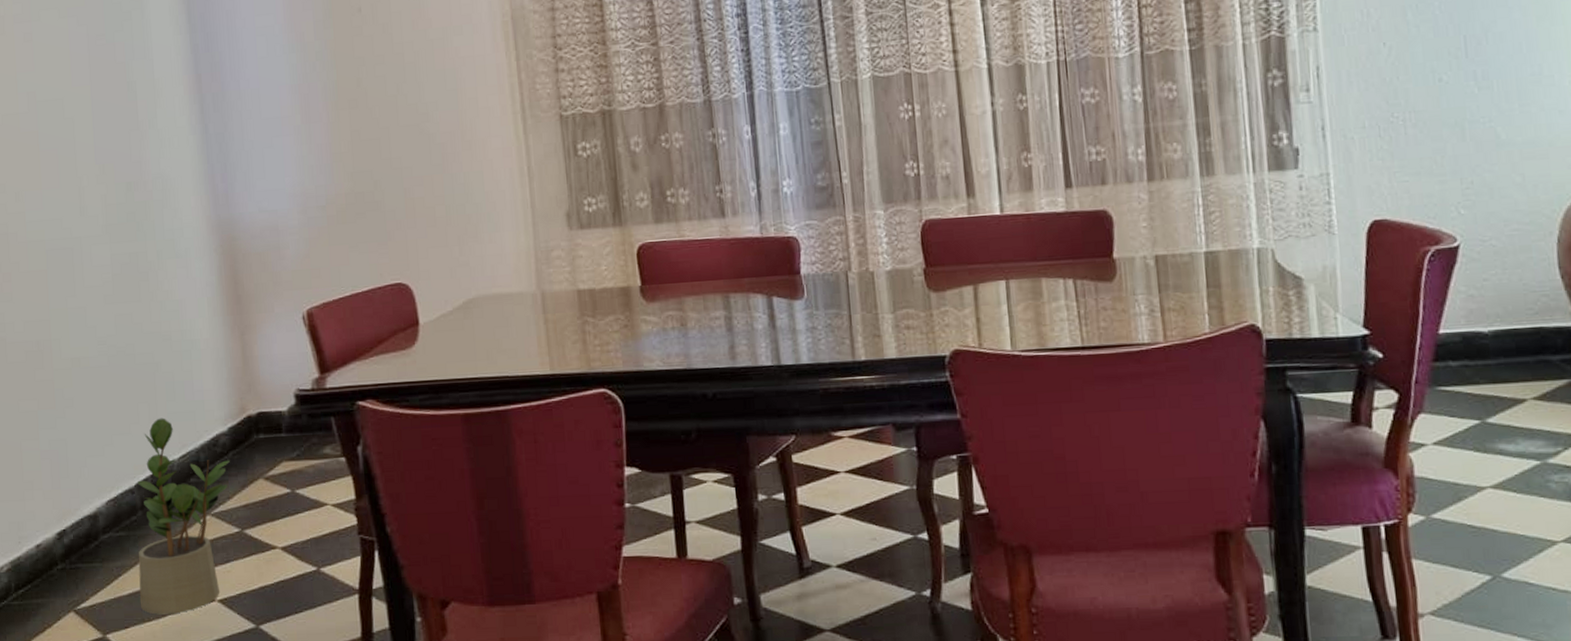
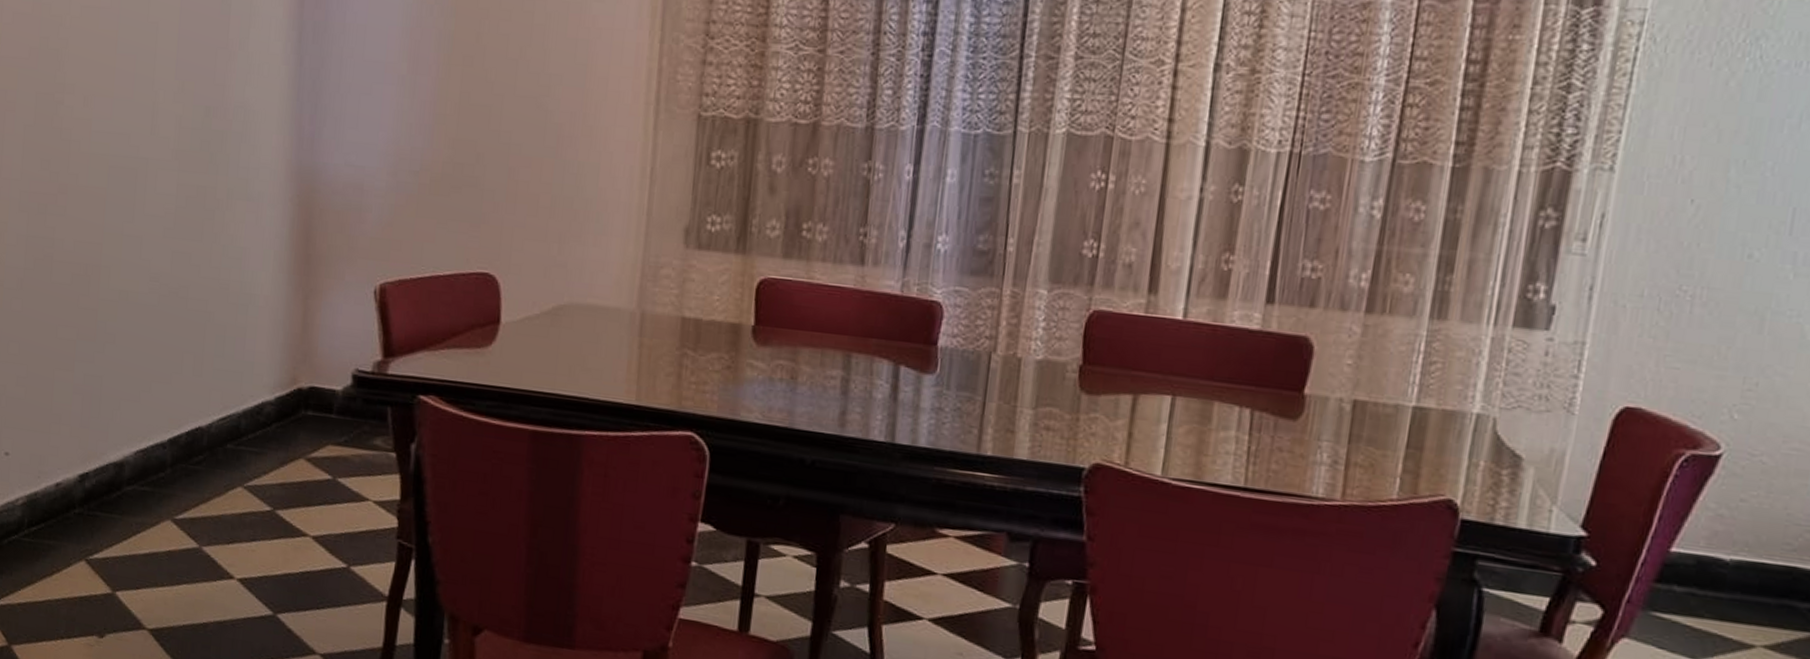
potted plant: present [138,417,230,615] -> none [155,372,272,584]

